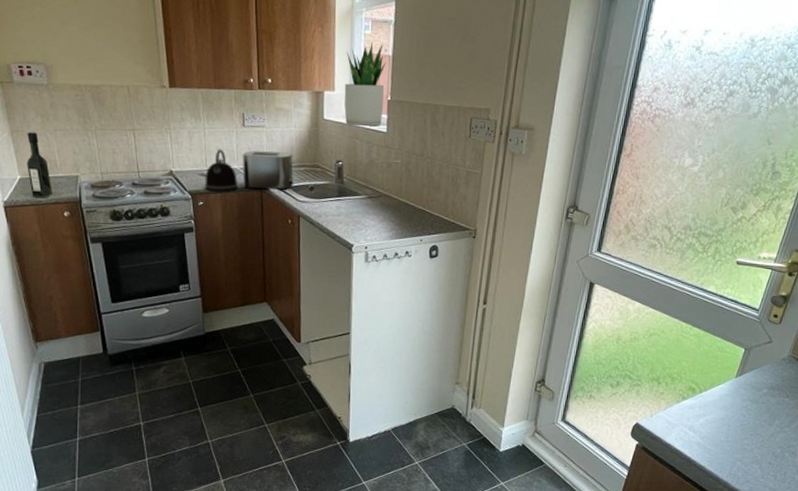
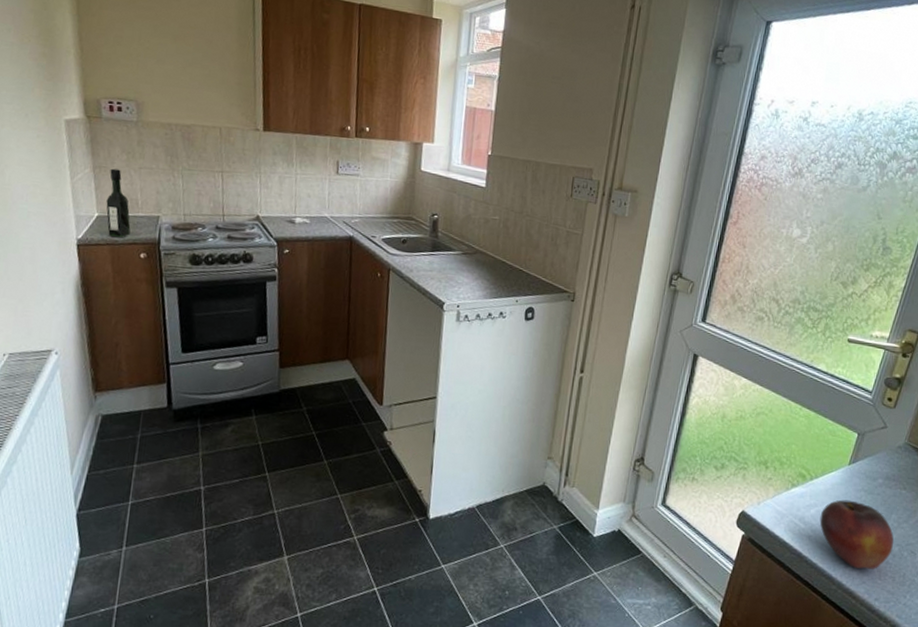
kettle: present [205,149,238,192] -> none [292,195,328,241]
toaster: present [242,150,295,190] -> none [332,199,389,242]
planter: present [344,42,386,127] -> none [443,96,488,181]
fruit: none [708,409,776,470] -> present [819,499,894,569]

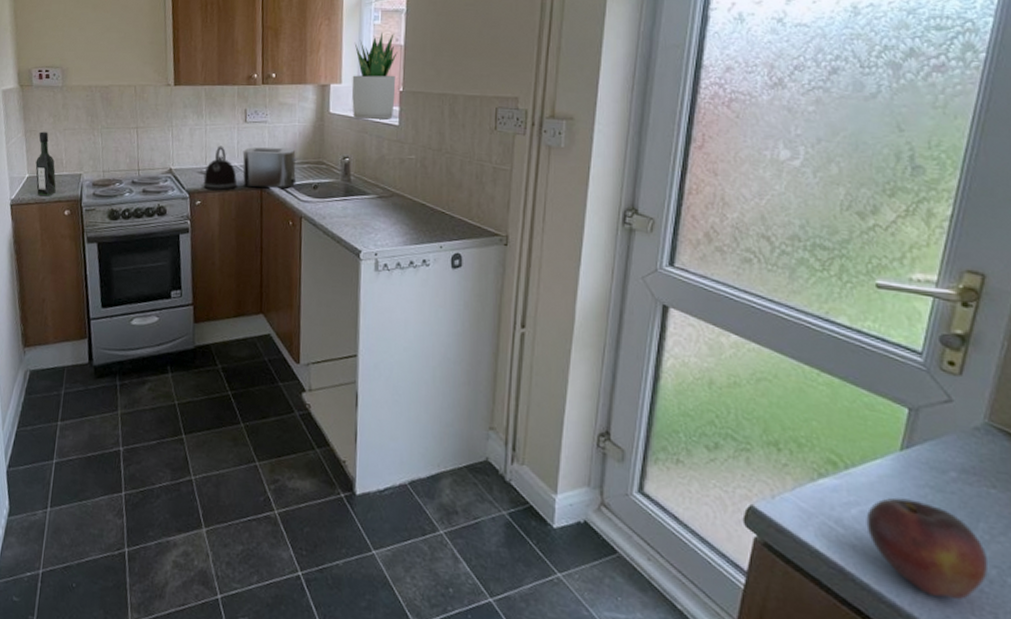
kettle: none [292,195,328,241] -> present [203,145,238,191]
toaster: none [332,199,389,242] -> present [242,147,298,189]
planter: none [443,96,488,181] -> present [351,32,398,120]

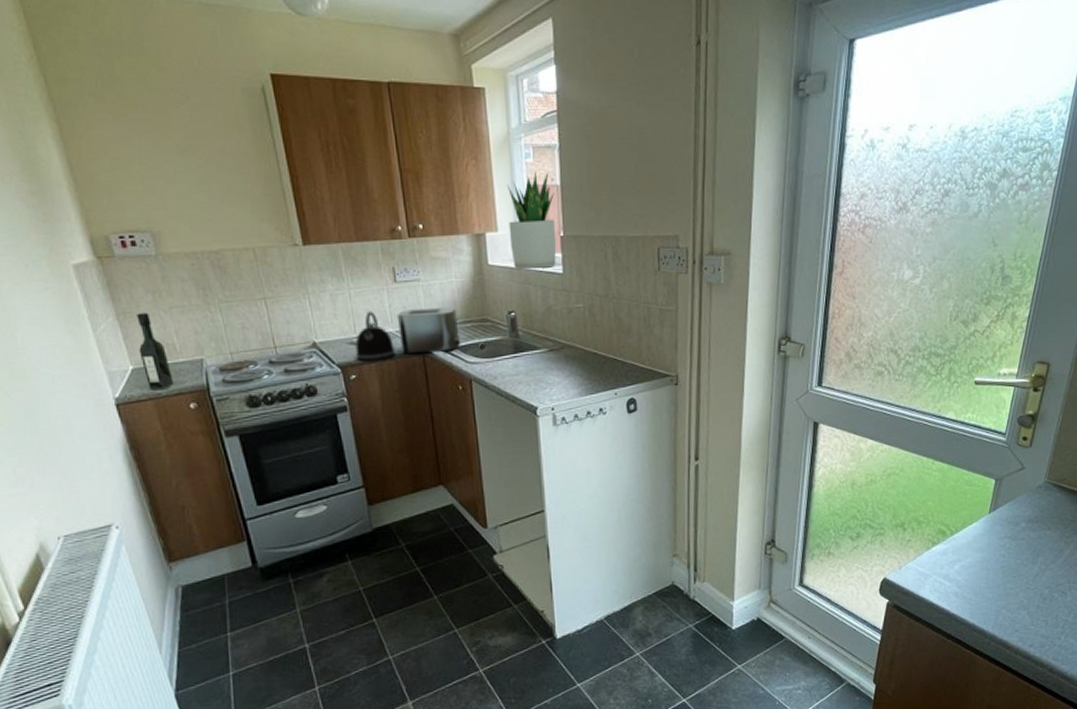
fruit: present [866,497,988,600] -> none [965,549,1043,618]

